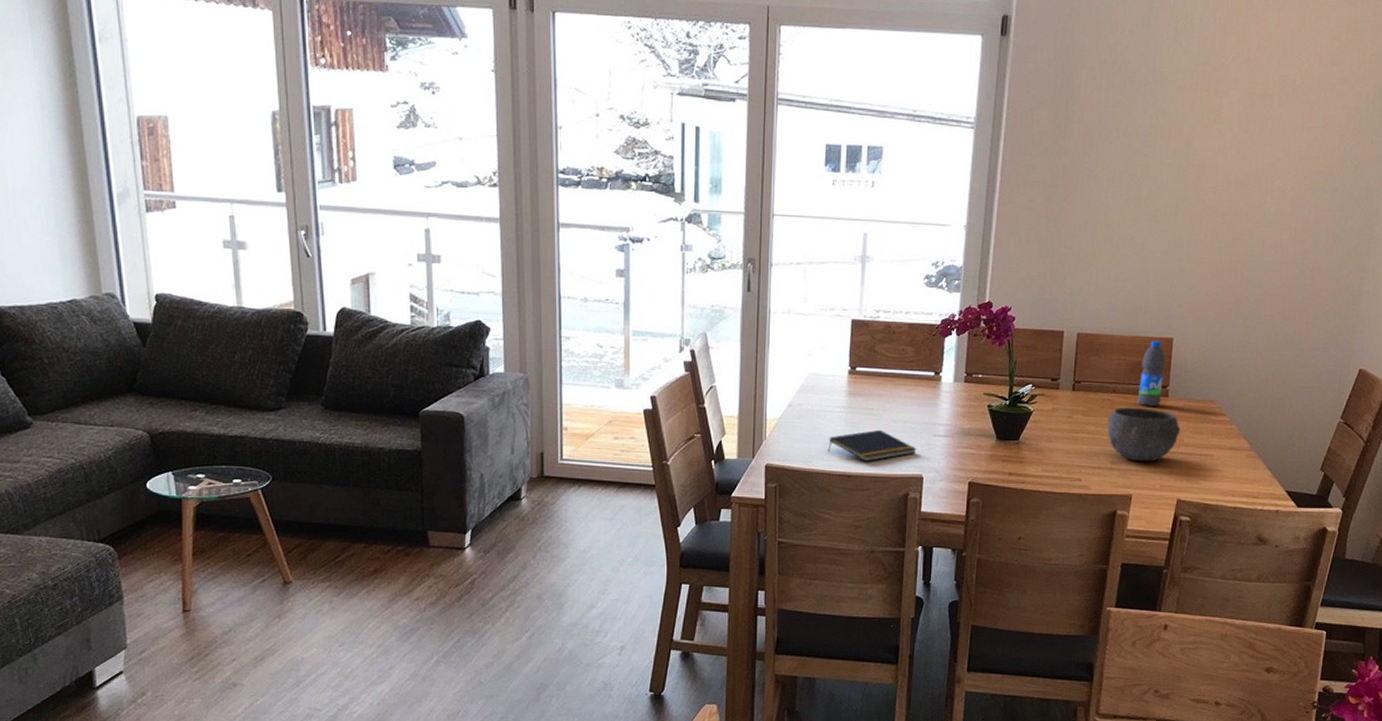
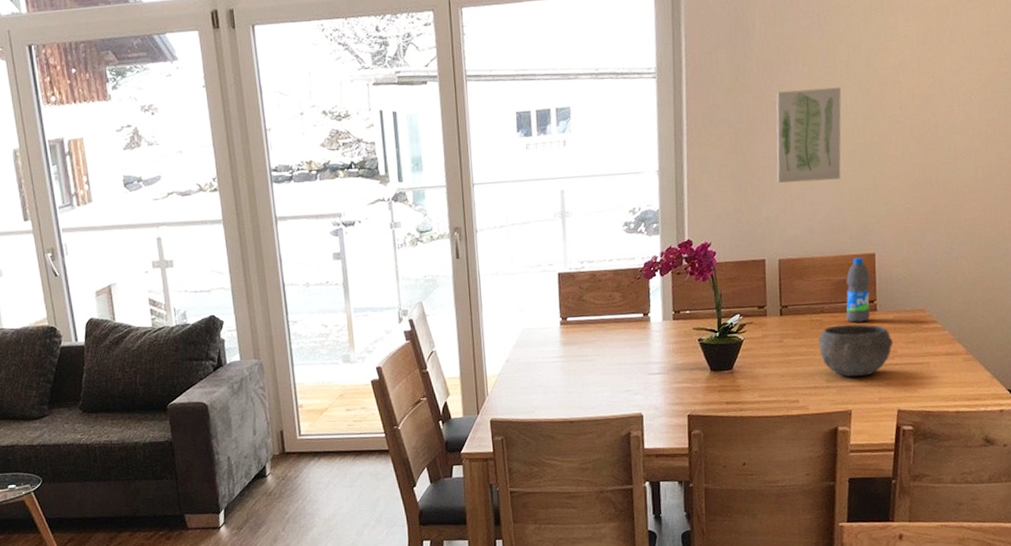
notepad: present [827,429,917,461] -> none [548,374,634,406]
wall art: none [1085,160,1158,258] -> present [776,87,841,183]

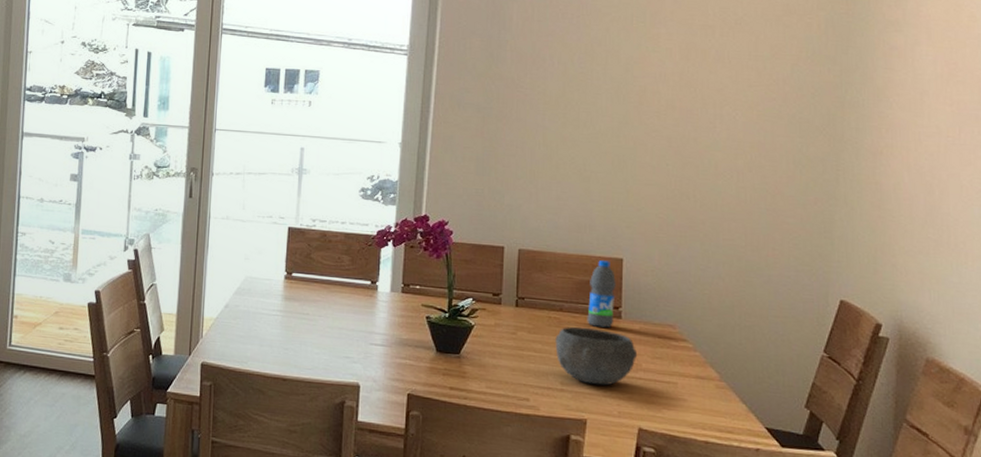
wall art: present [776,87,841,183] -> none [523,85,596,178]

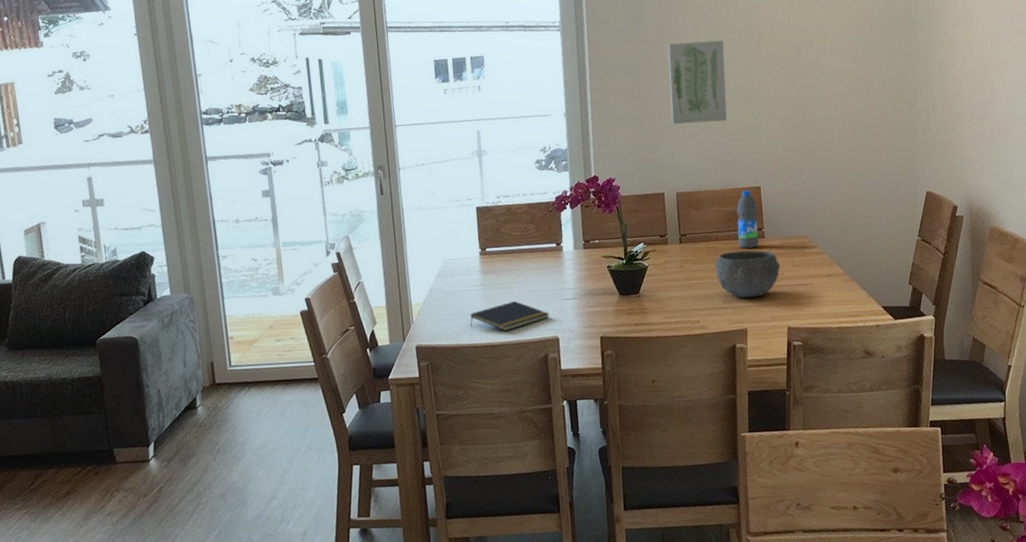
notepad: none [263,334,353,366] -> present [470,300,550,331]
wall art: none [523,85,596,178] -> present [668,40,727,125]

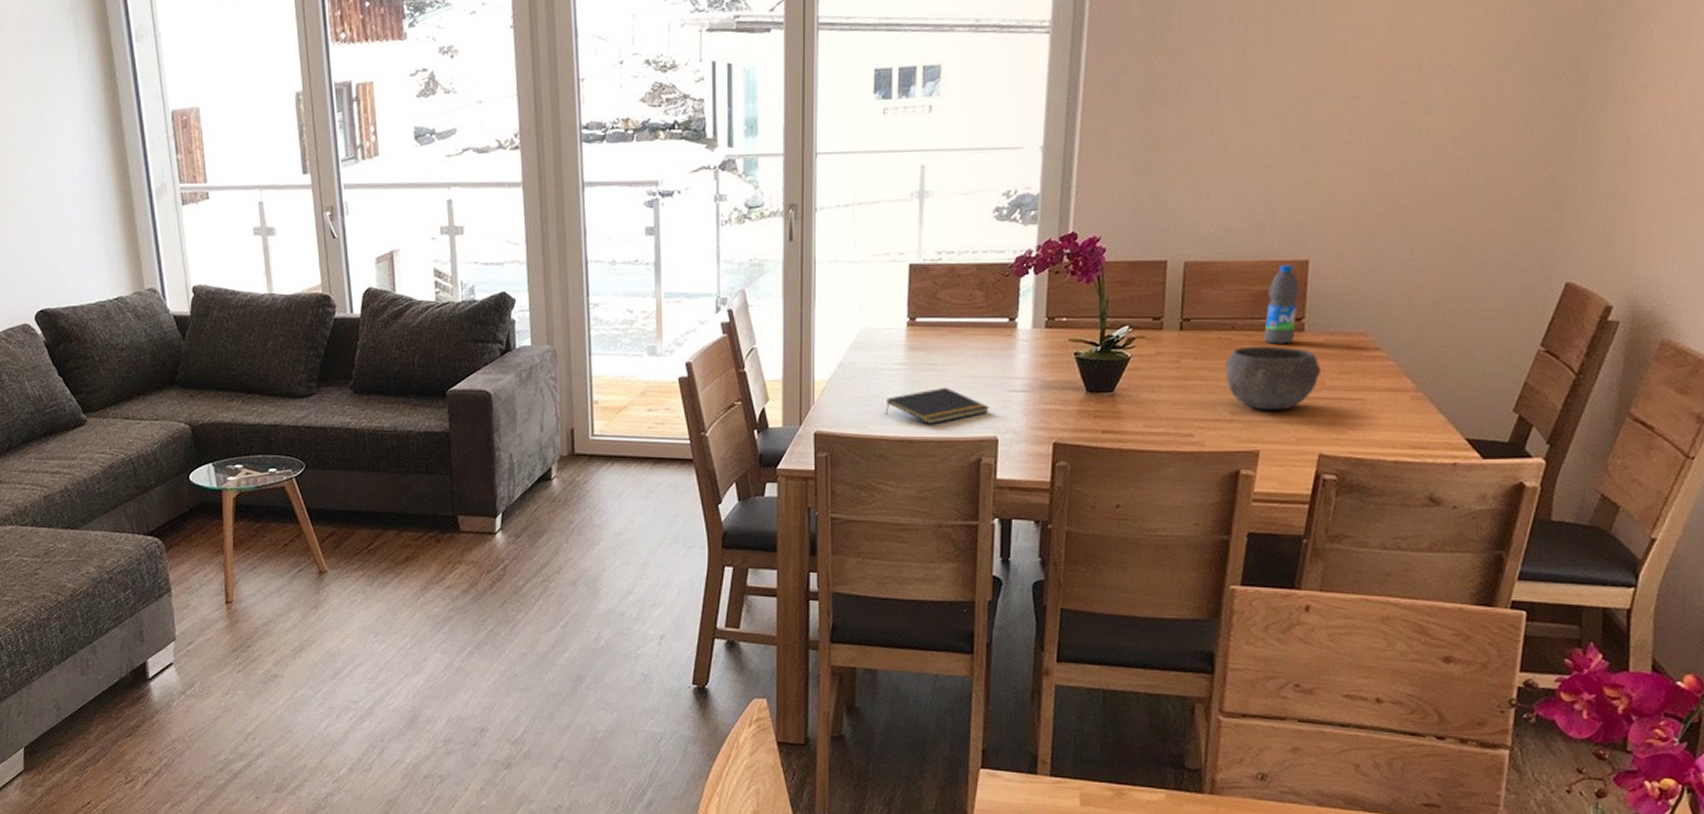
wall art: present [668,40,727,125] -> none [1192,51,1284,169]

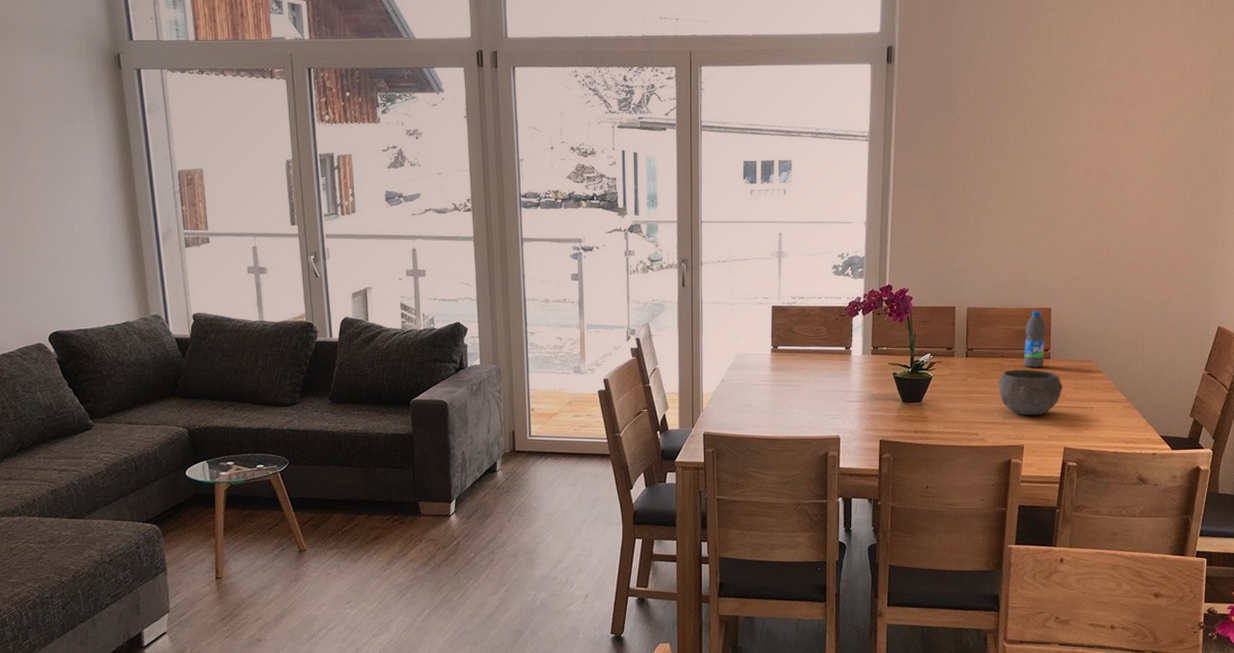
notepad: present [885,387,990,424] -> none [756,398,833,426]

